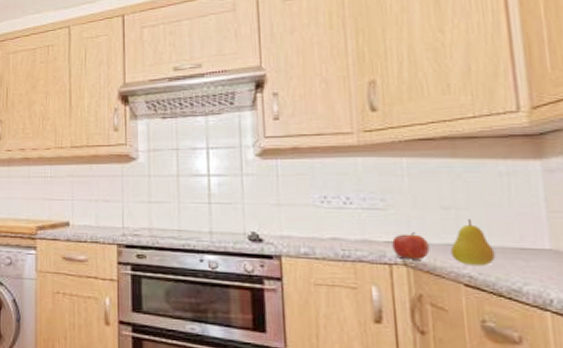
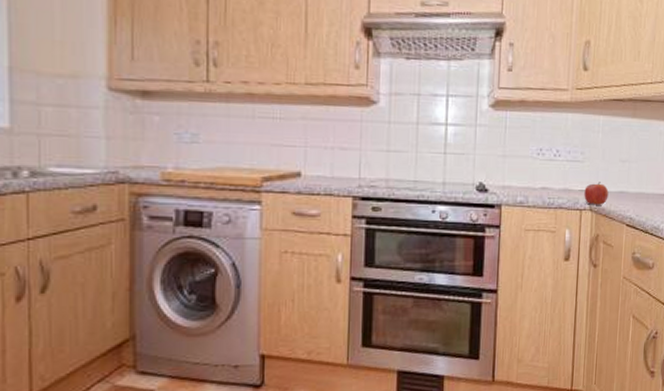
fruit: present [450,219,496,267] -> none [621,171,648,210]

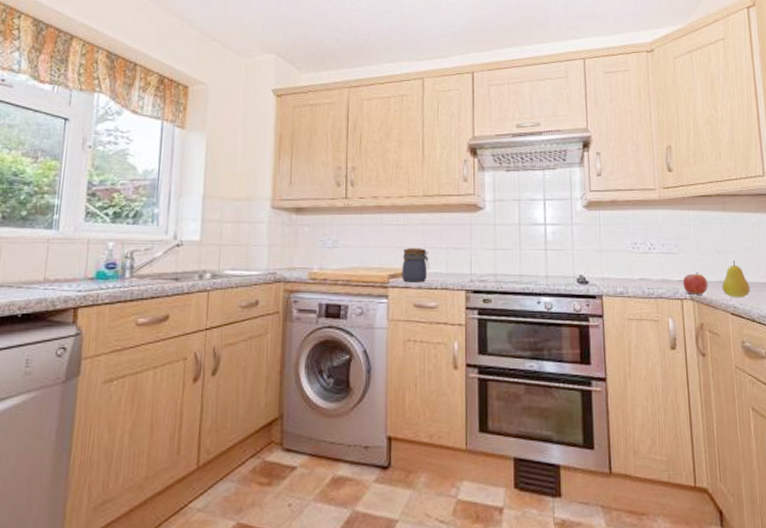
jar: none [278,145,312,187] -> present [402,247,430,283]
fruit: none [621,171,648,210] -> present [722,261,751,298]

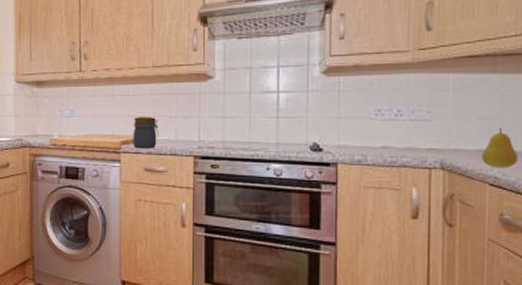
fruit: present [683,272,708,295] -> none [433,140,464,164]

